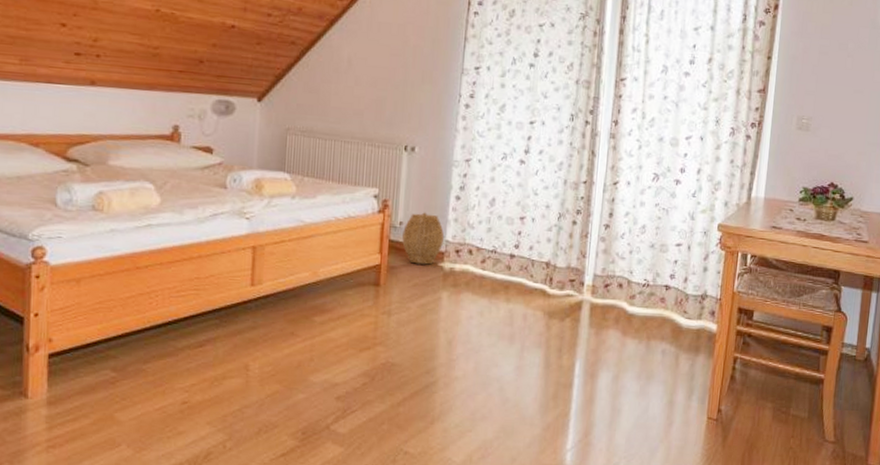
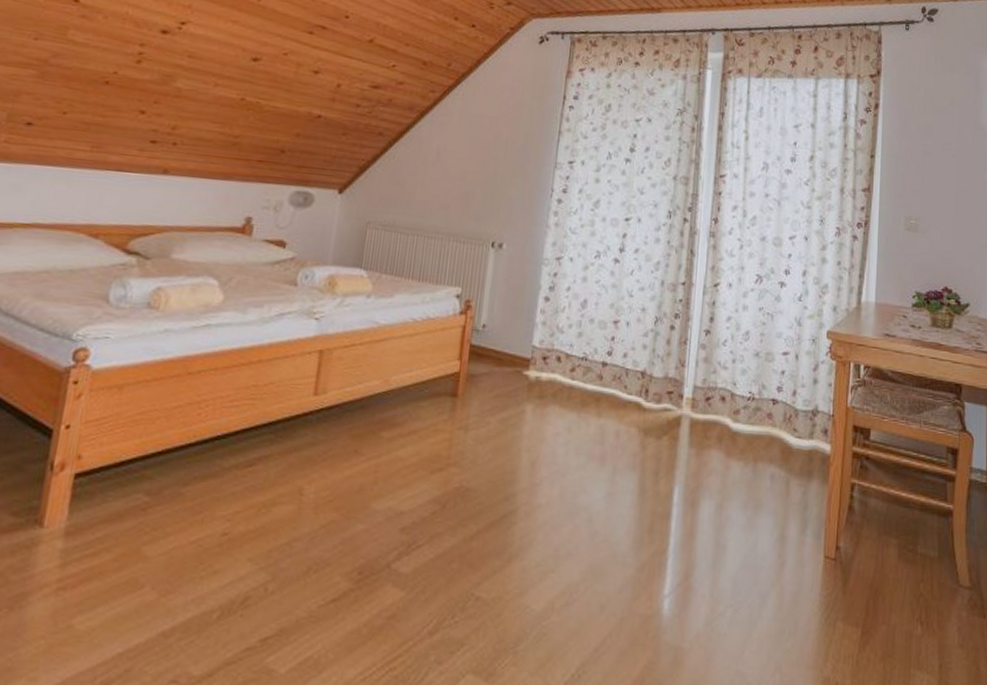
woven basket: present [402,212,445,265] -> none [484,314,531,373]

